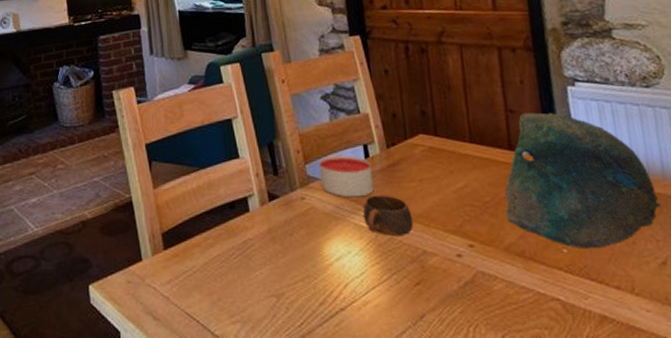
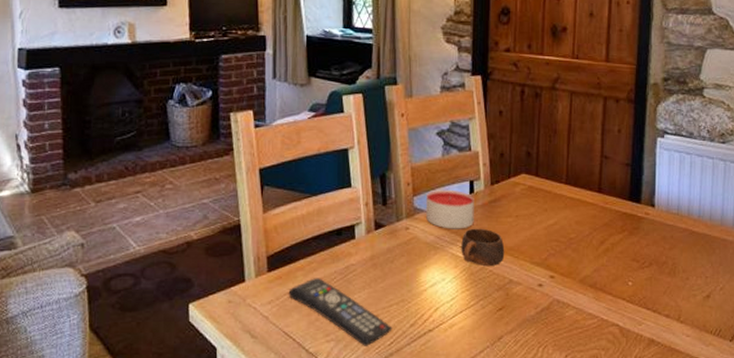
remote control: none [187,254,301,328] -> present [288,278,393,346]
decorative bowl: present [505,112,663,249] -> none [586,160,716,283]

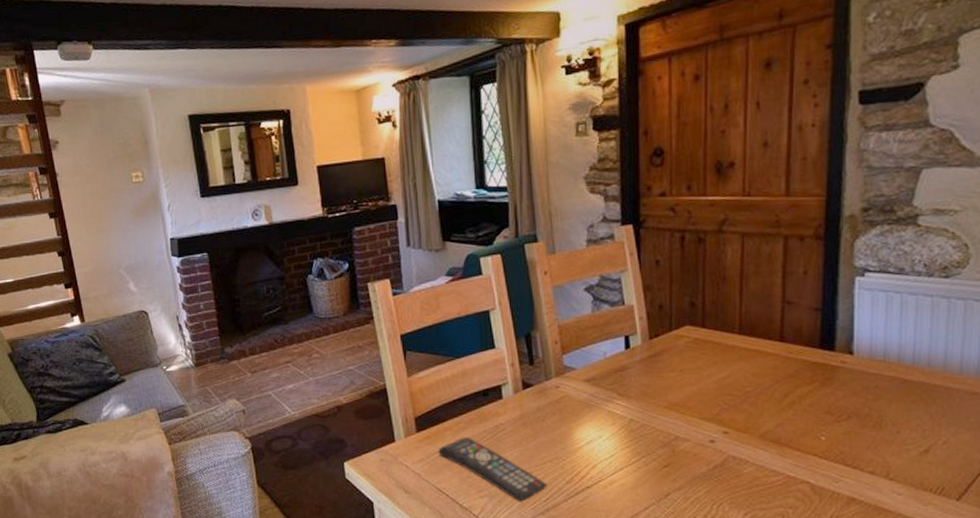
candle: present [426,189,474,229] -> none [577,346,632,386]
cup: present [461,228,505,266] -> none [618,384,669,422]

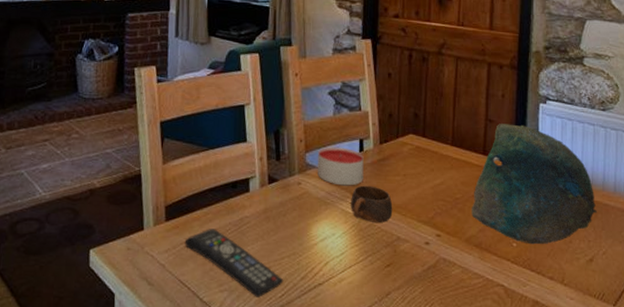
candle: none [577,346,632,386] -> present [318,146,364,186]
cup: none [618,384,669,422] -> present [351,185,393,223]
decorative bowl: none [766,304,937,437] -> present [472,123,598,245]

